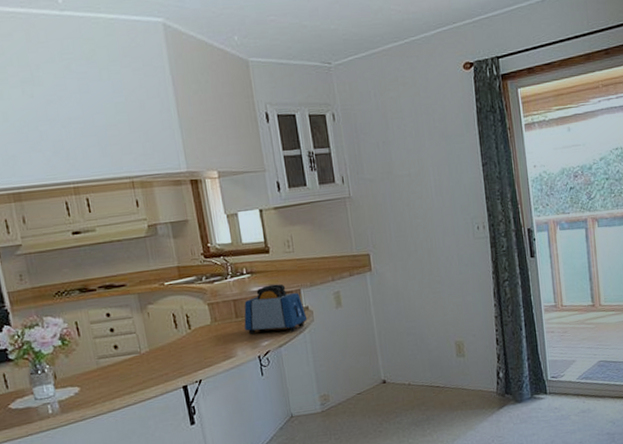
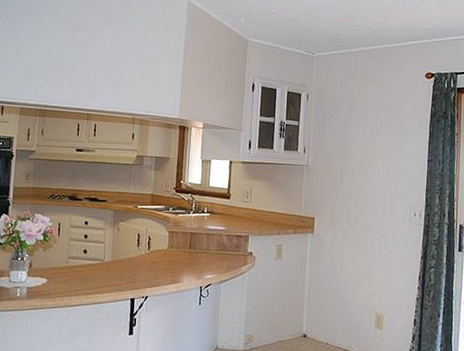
toaster: present [244,284,308,335] -> none [195,226,250,272]

